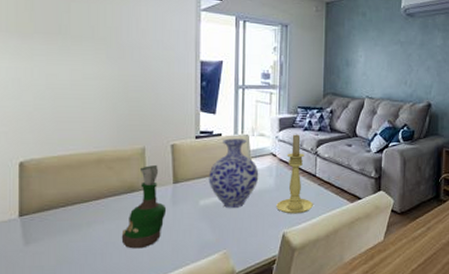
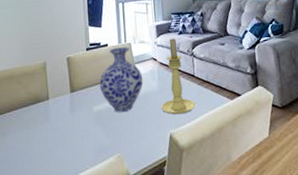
grog bottle: present [121,164,167,249] -> none [30,76,67,156]

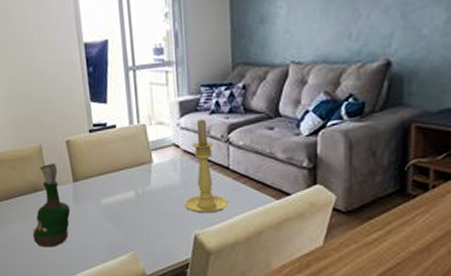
grog bottle: none [30,76,67,156] -> present [32,162,71,247]
vase: present [99,47,143,113] -> none [107,129,162,208]

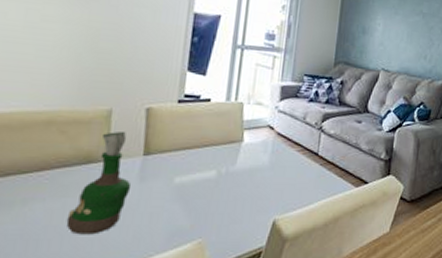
candle holder: present [184,118,228,214] -> none [268,104,312,198]

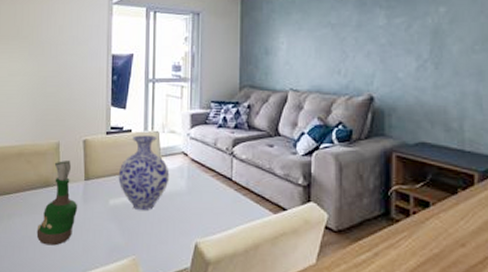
vase: none [188,105,252,189] -> present [118,135,170,211]

